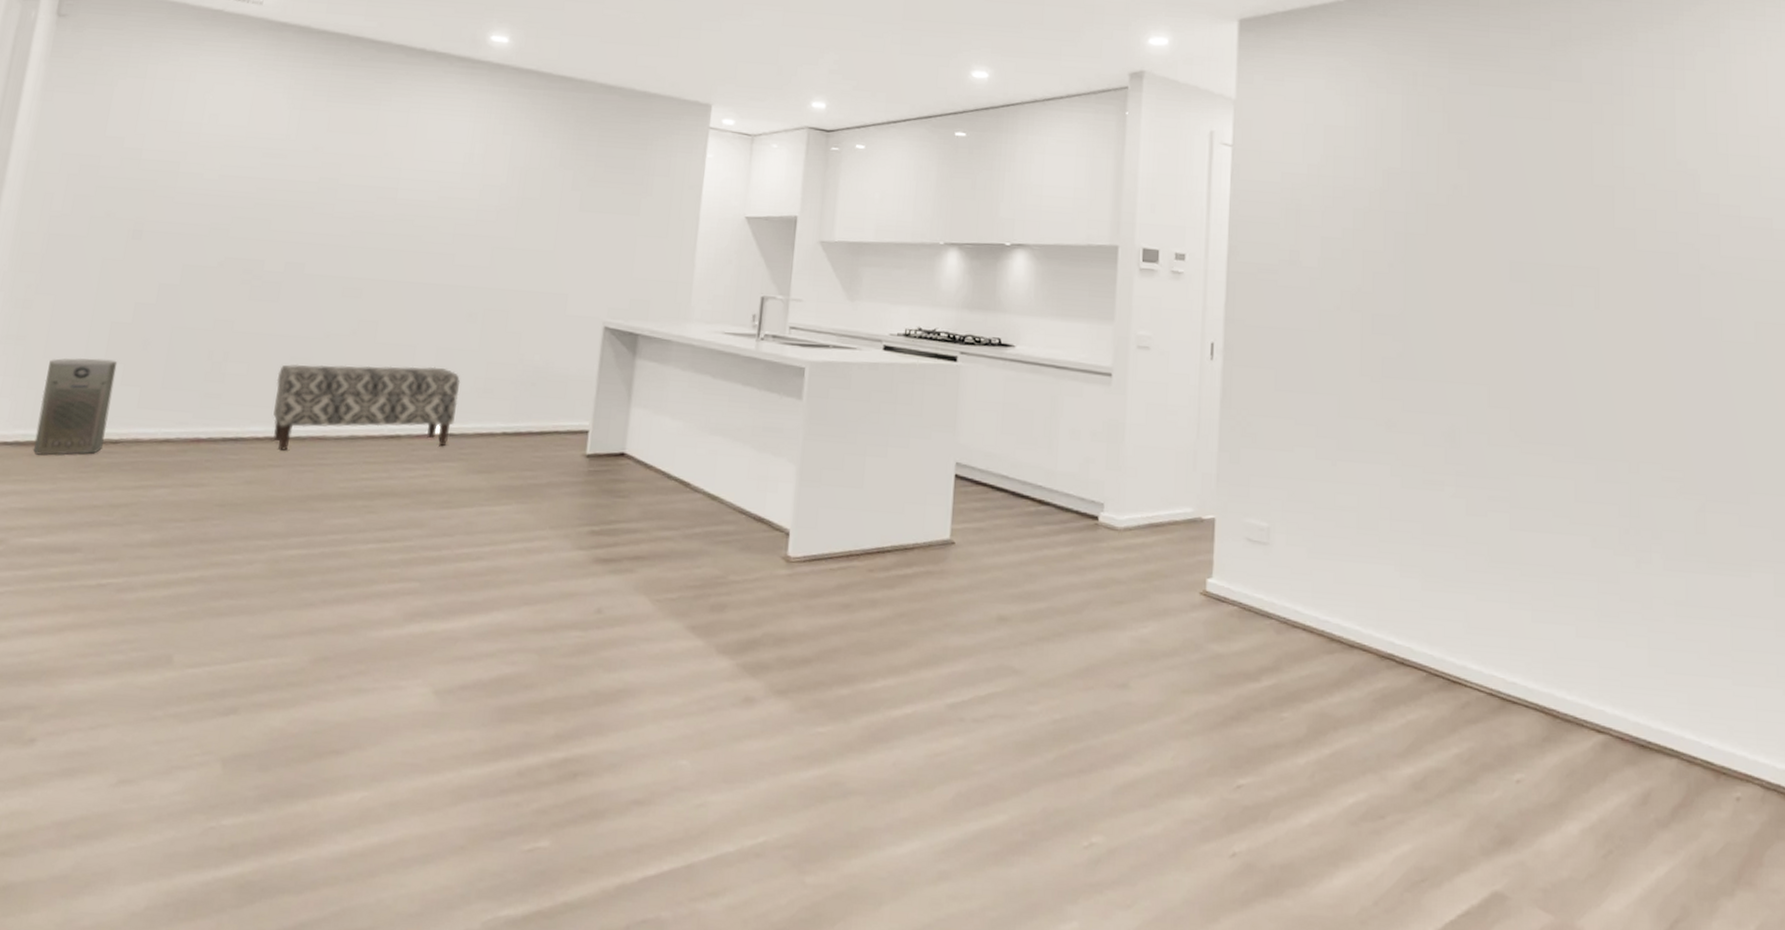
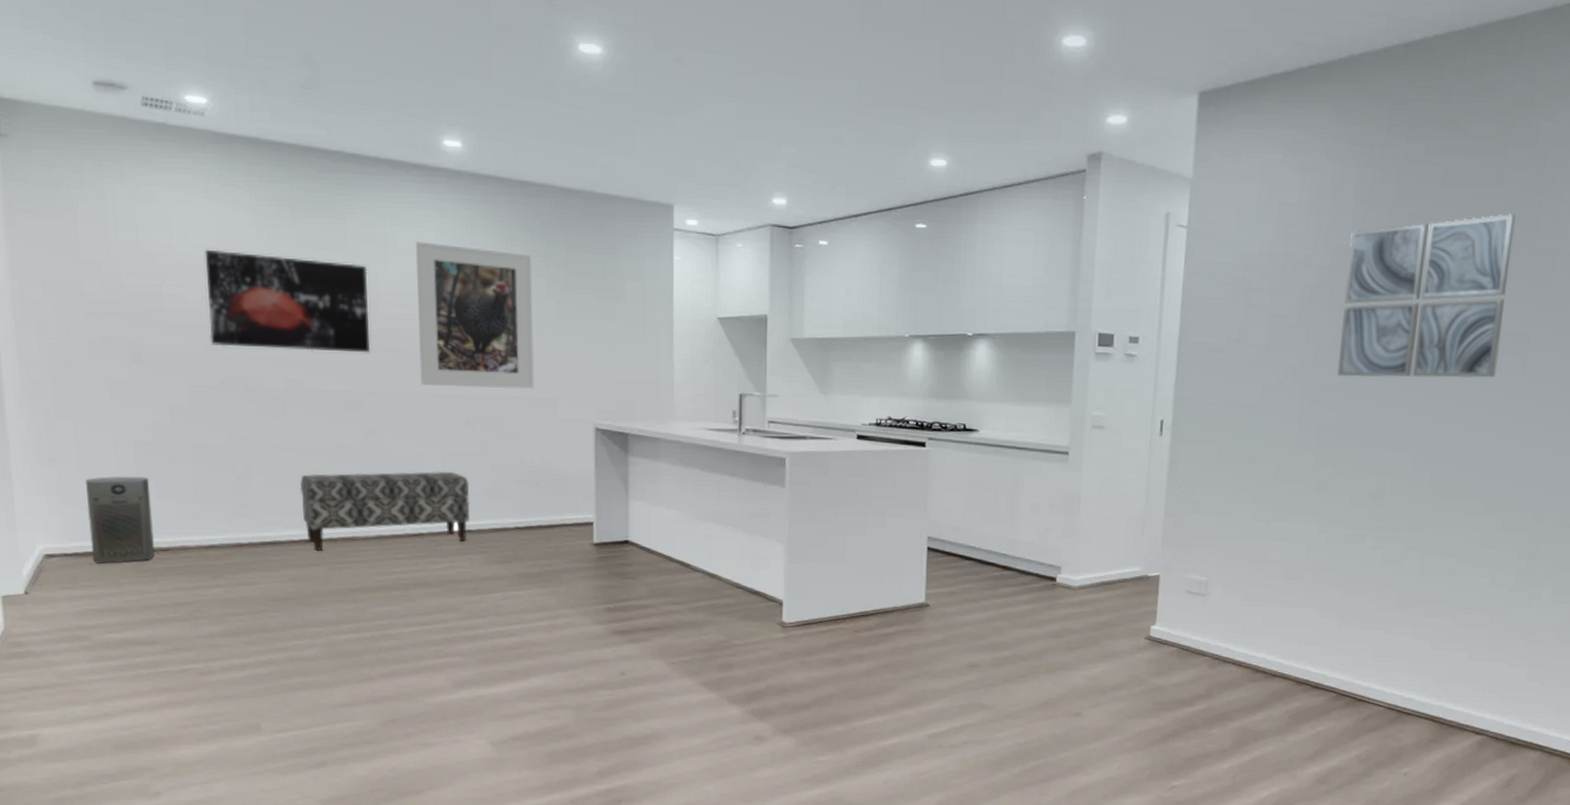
wall art: none [217,129,393,239] -> present [204,249,371,353]
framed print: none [427,130,562,283] -> present [416,241,534,389]
wall art: none [1398,145,1569,312] -> present [1338,214,1516,378]

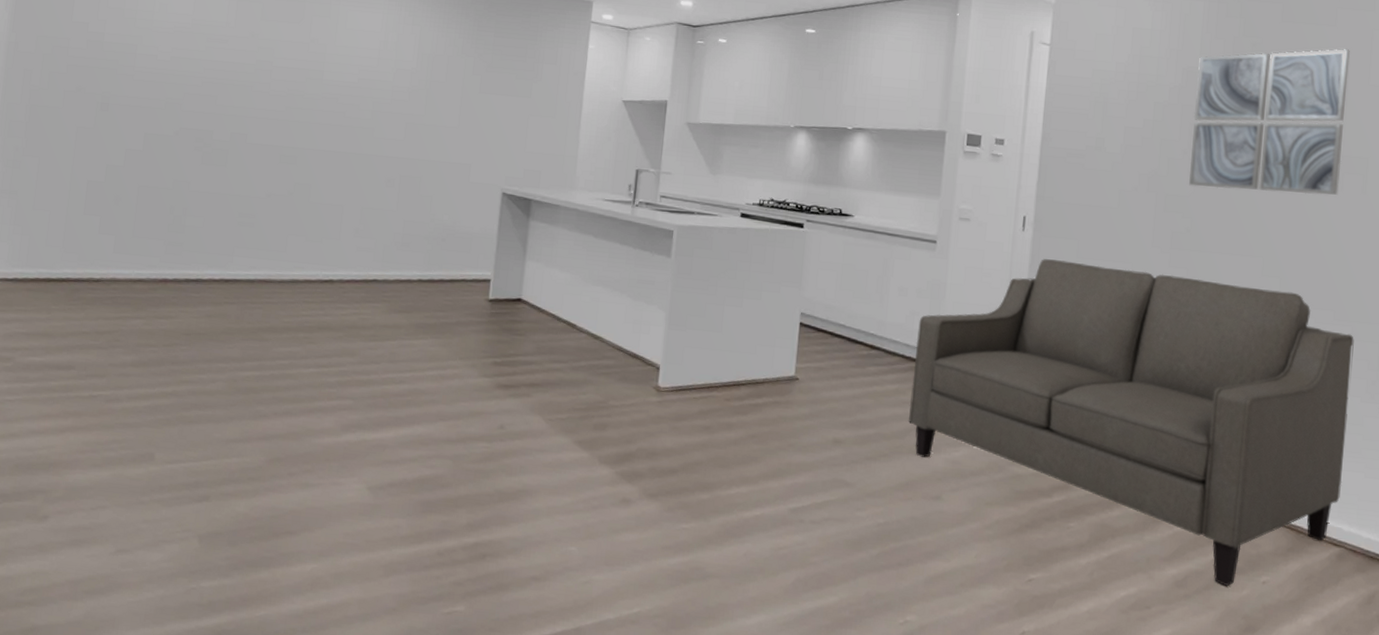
air purifier: present [86,476,155,564] -> none [30,210,95,290]
wall art: present [204,249,371,353] -> none [171,17,319,114]
bench: present [299,471,471,551] -> none [227,219,382,291]
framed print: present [416,241,534,389] -> none [351,20,463,154]
sofa: none [1045,464,1506,779] -> present [908,259,1354,586]

